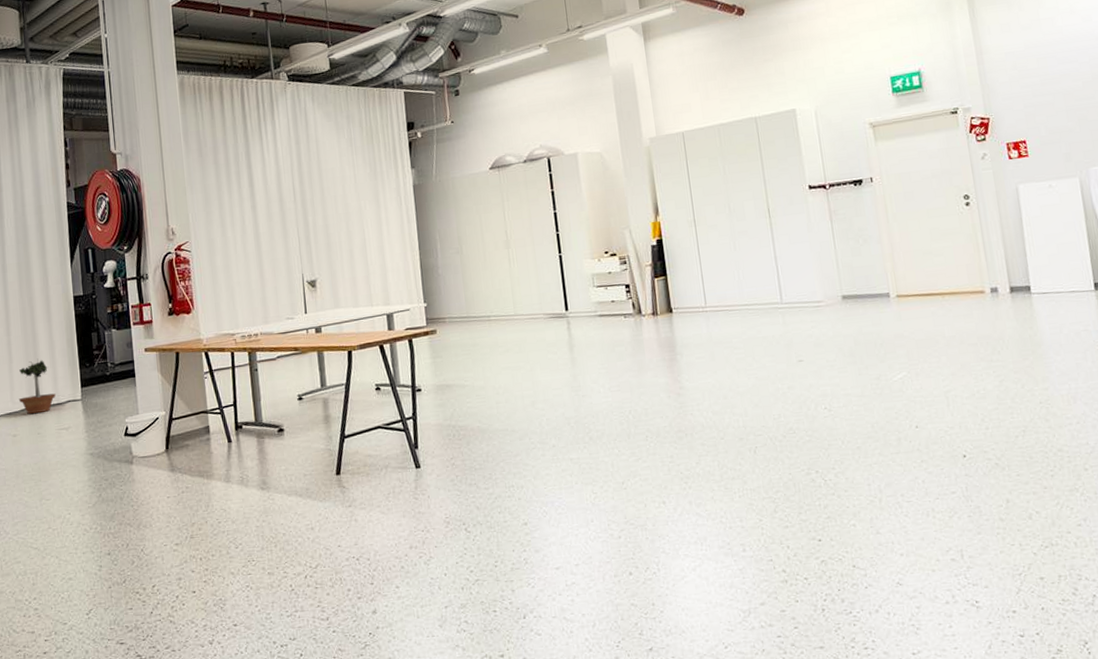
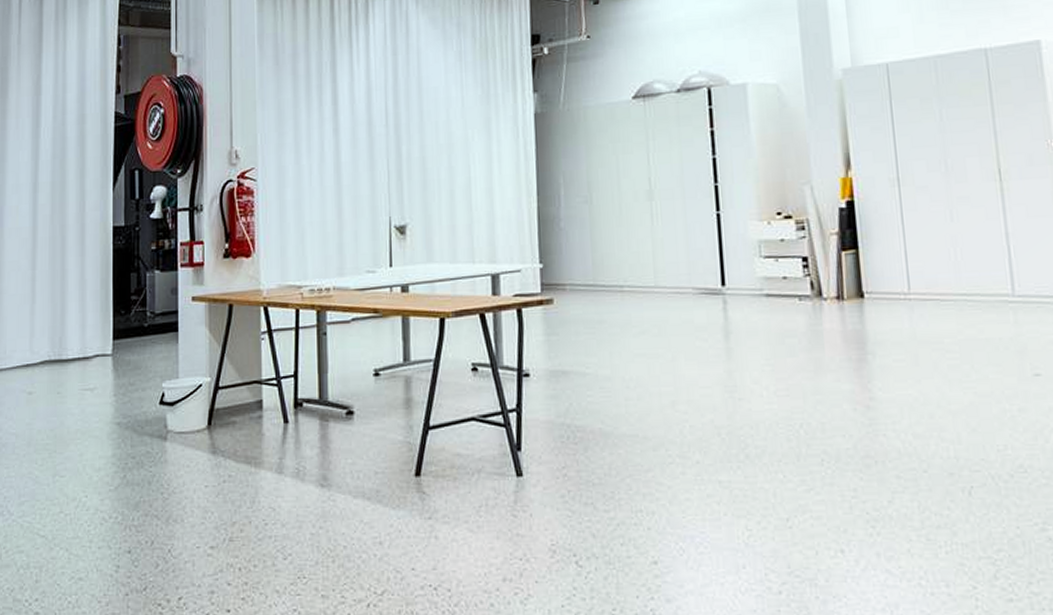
potted tree: present [18,358,56,414] -> none [38,300,82,367]

